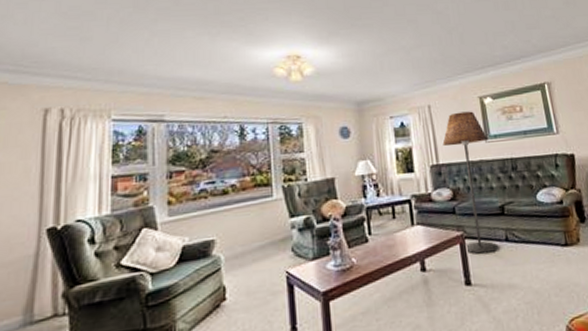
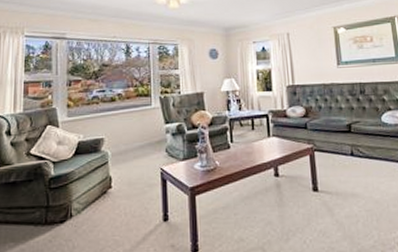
floor lamp: present [442,111,498,254] -> none [298,39,343,165]

